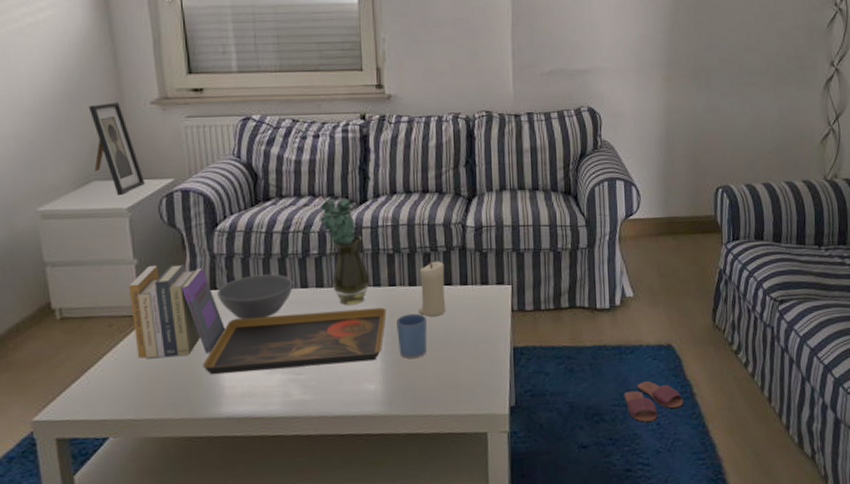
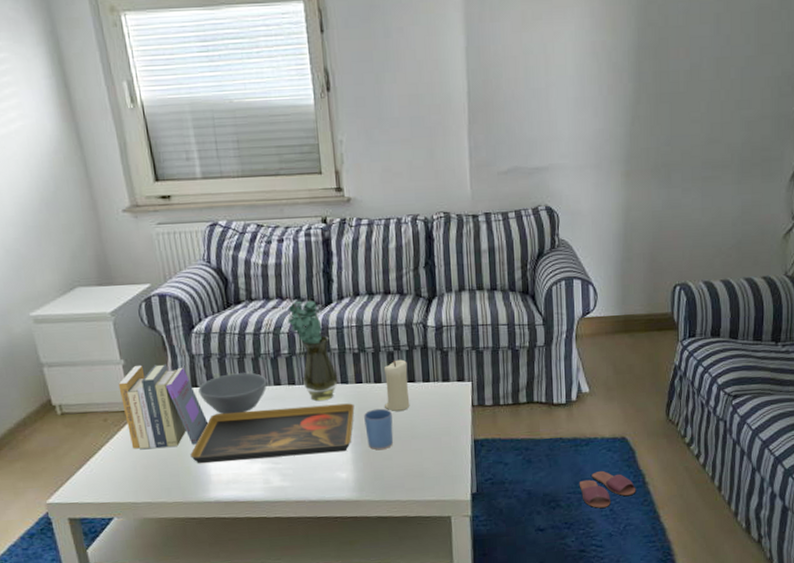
picture frame: present [88,102,145,195] -> none [65,211,125,300]

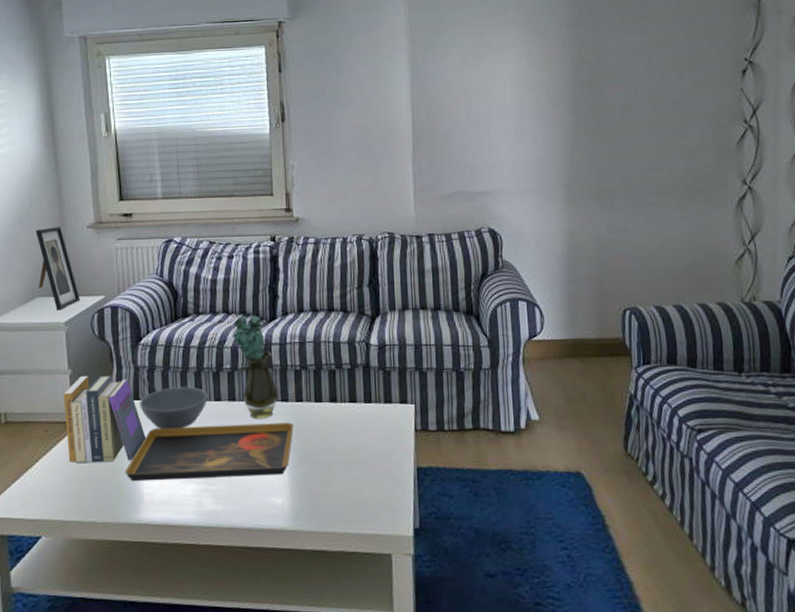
picture frame: none [65,211,125,300] -> present [35,227,80,310]
mug: present [364,408,394,450] -> none [303,429,333,474]
candle: present [384,359,410,411] -> none [325,378,351,433]
slippers: present [579,470,636,508] -> none [531,509,596,553]

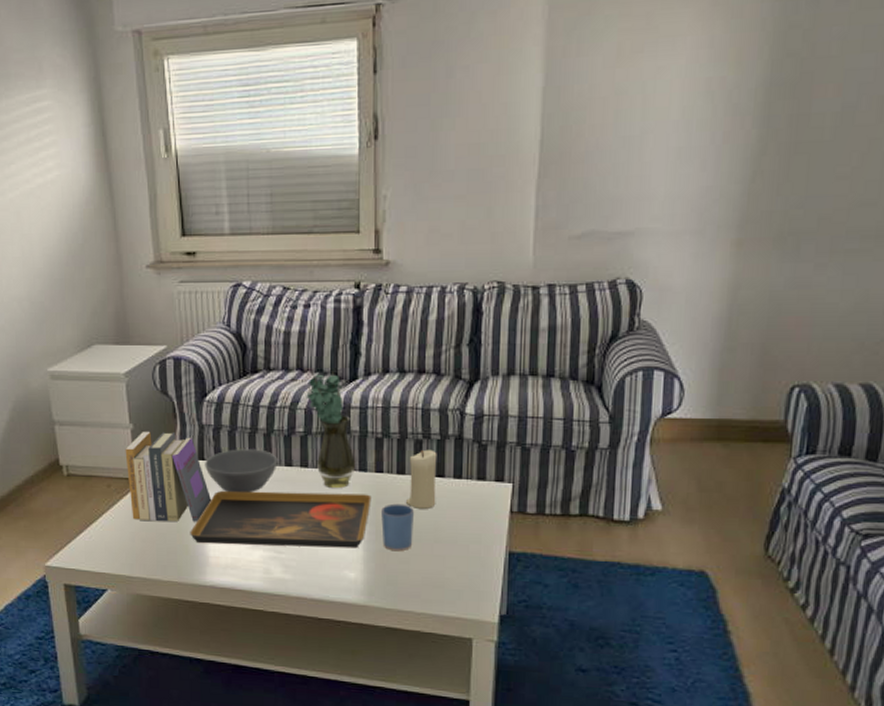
picture frame: present [35,227,80,310] -> none [90,266,141,360]
mug: none [303,429,333,474] -> present [381,503,414,551]
candle: none [325,378,351,433] -> present [406,449,437,509]

